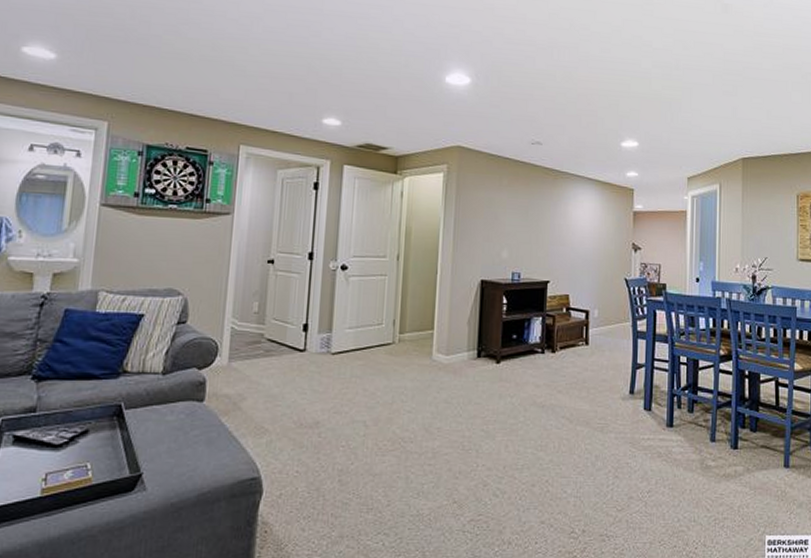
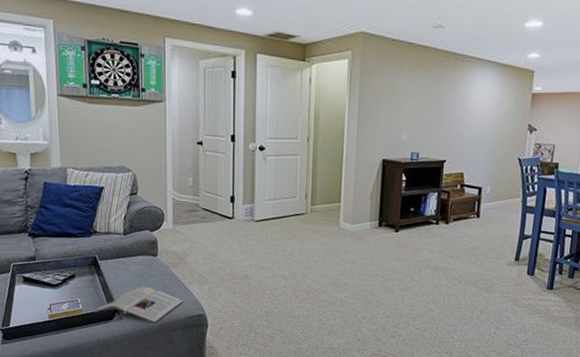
magazine: none [107,443,233,494] -> present [94,286,183,324]

